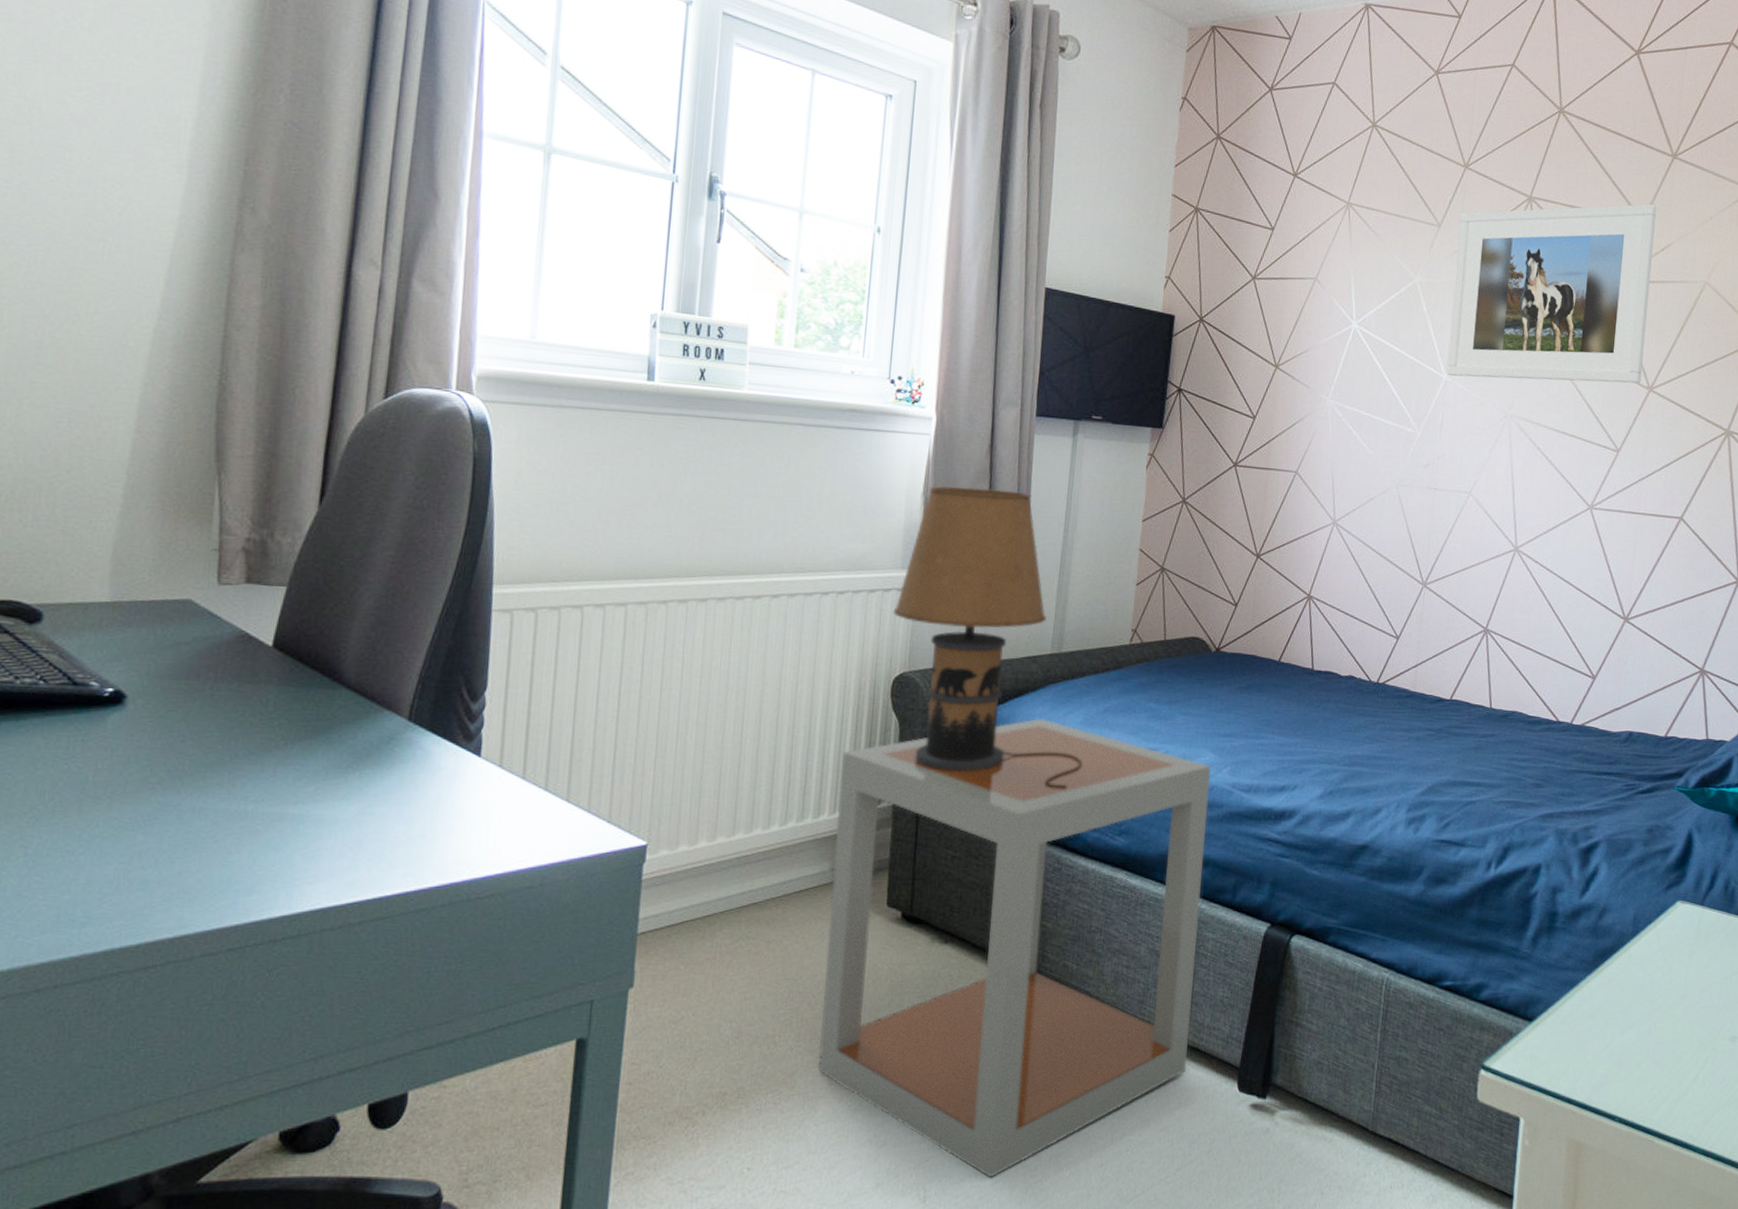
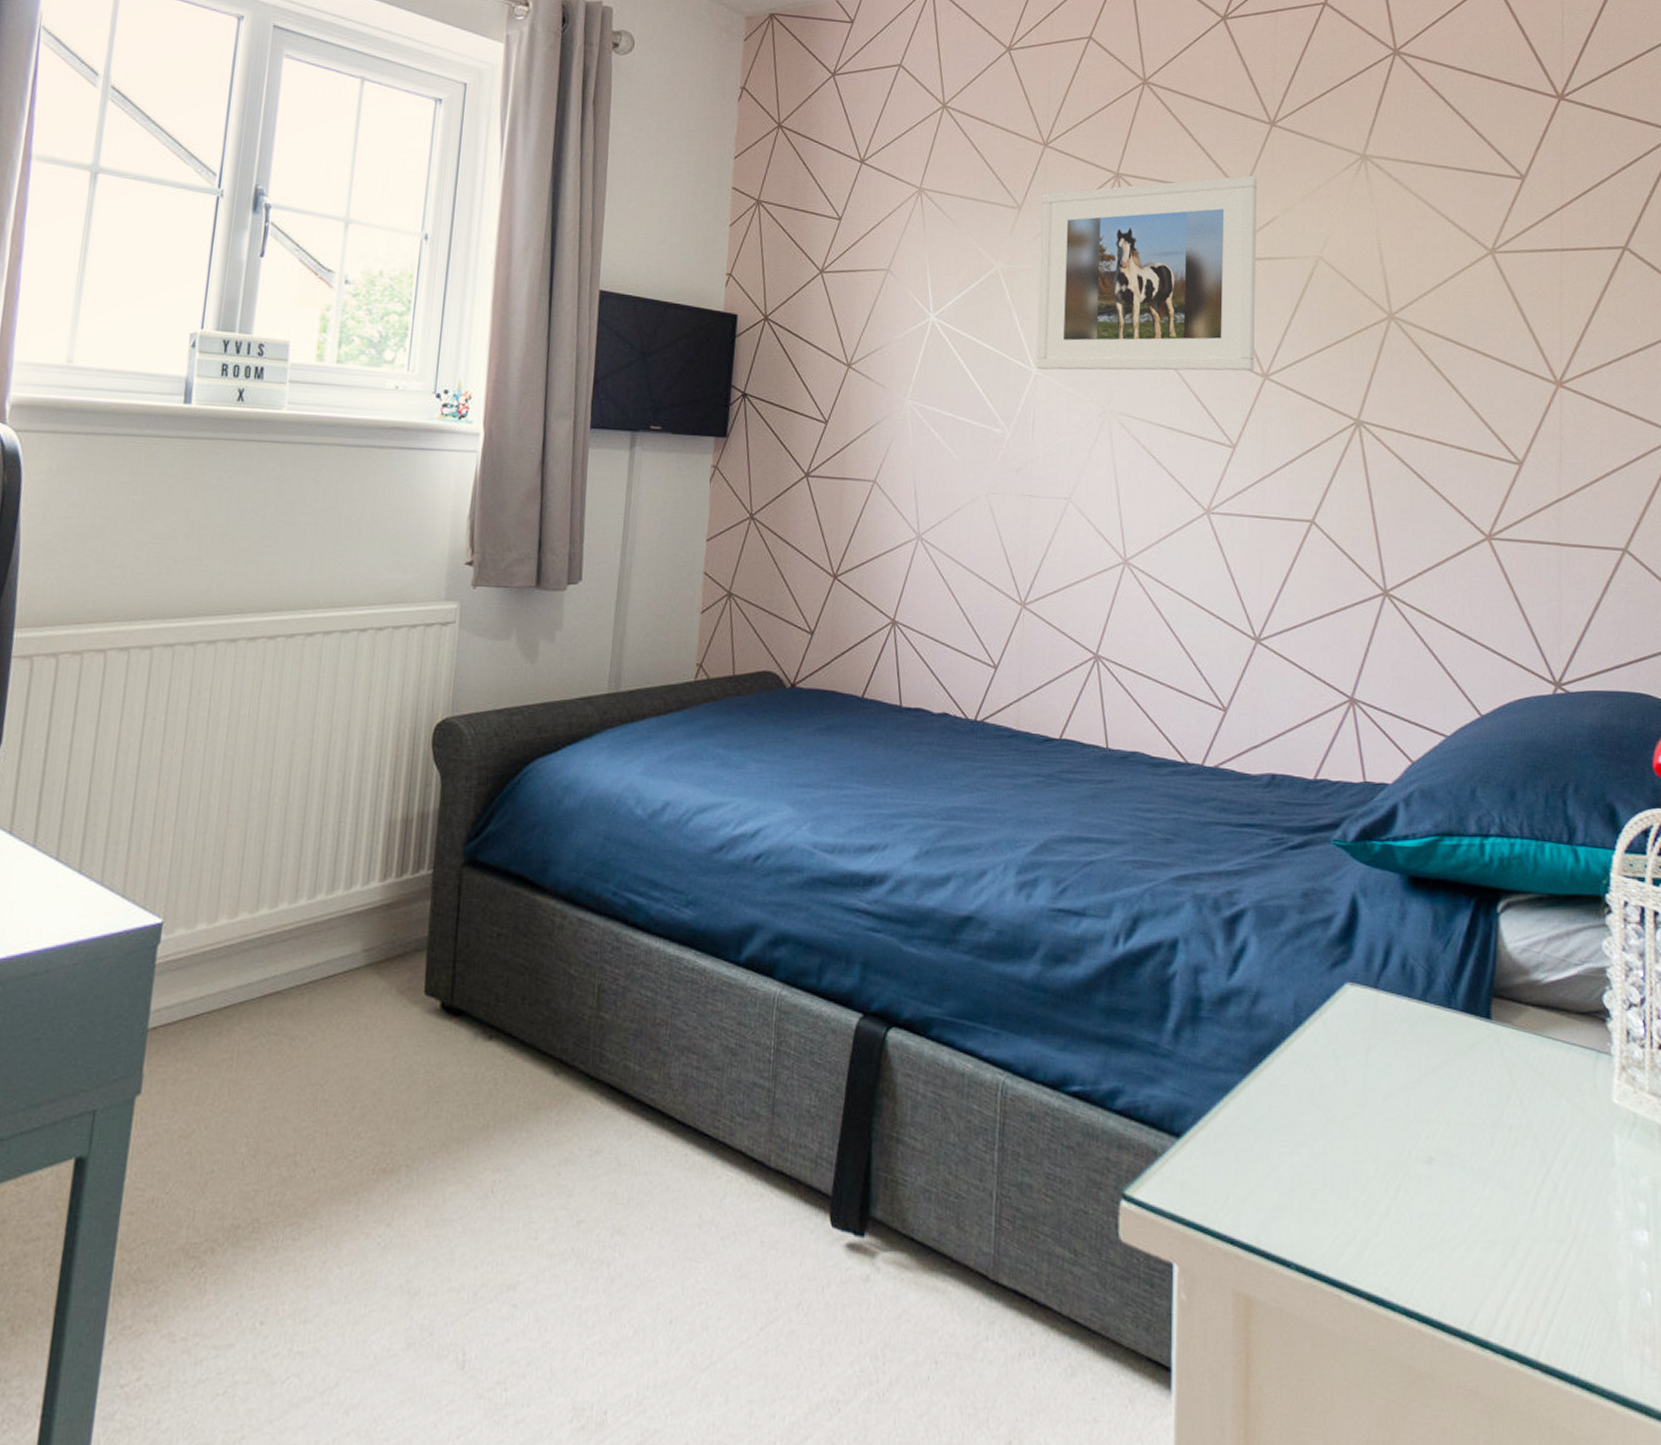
side table: present [818,718,1212,1178] -> none [344,768,790,1338]
table lamp: present [893,486,1082,788] -> none [435,507,643,851]

